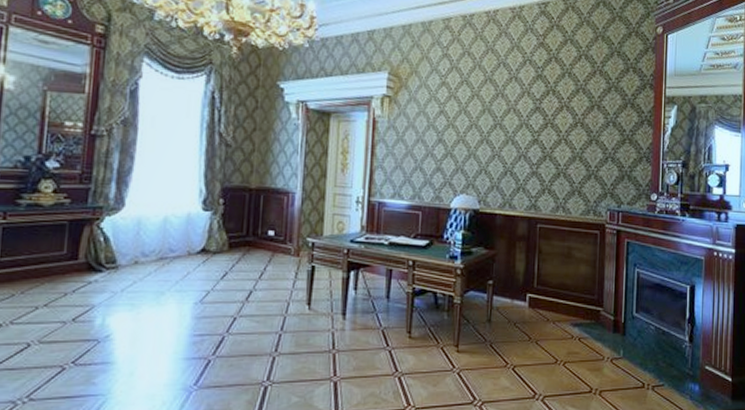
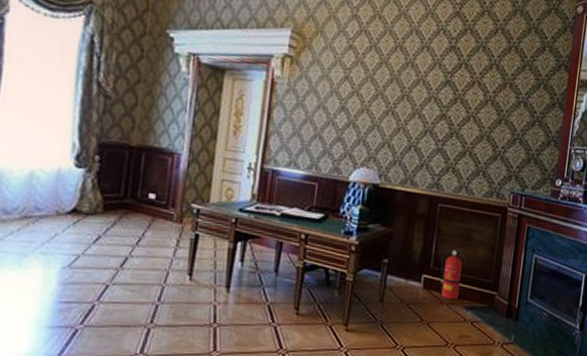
fire extinguisher: none [544,267,569,318] -> present [440,248,467,300]

